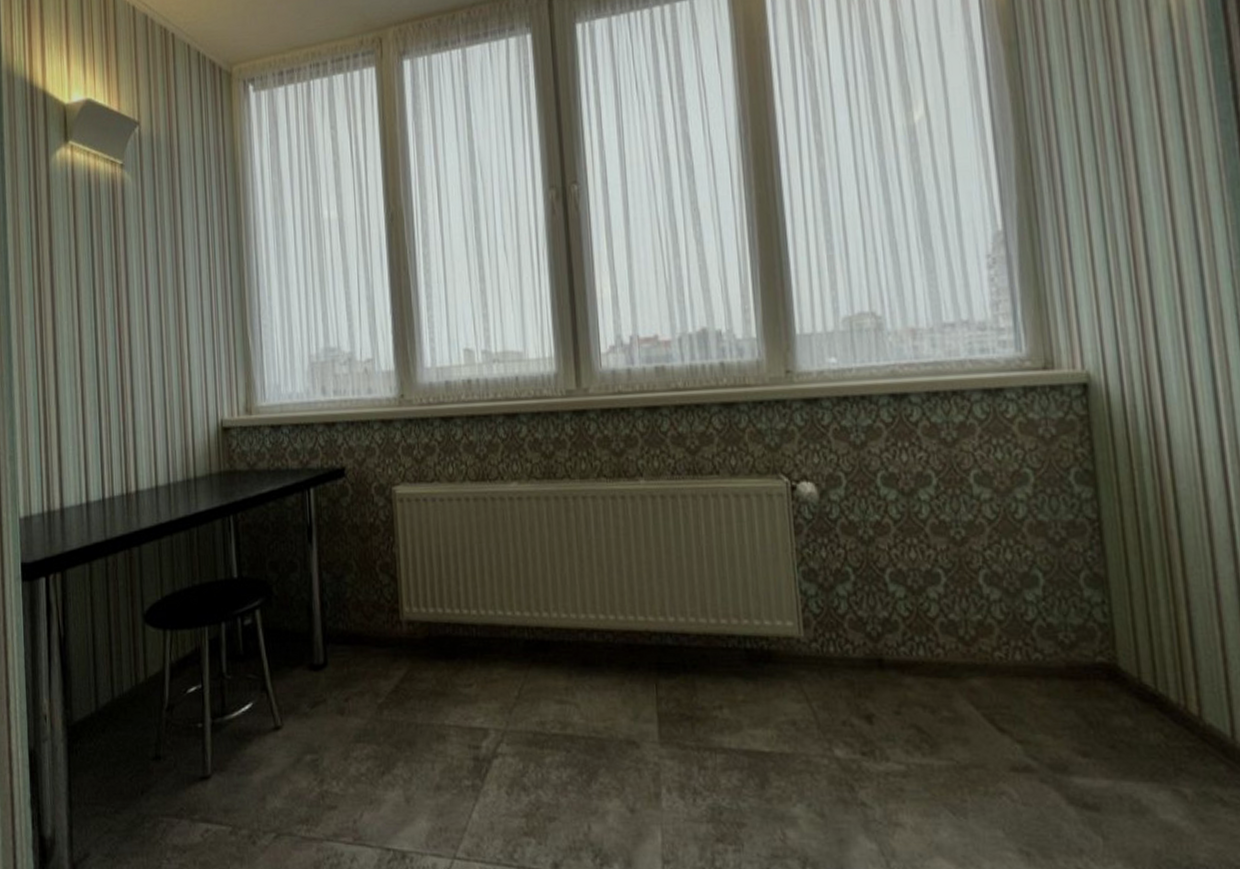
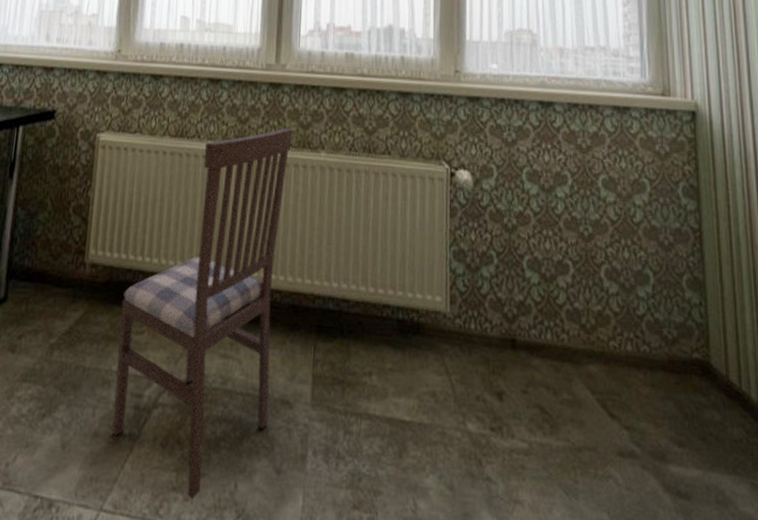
dining chair: none [445,457,615,842] -> present [112,128,293,499]

